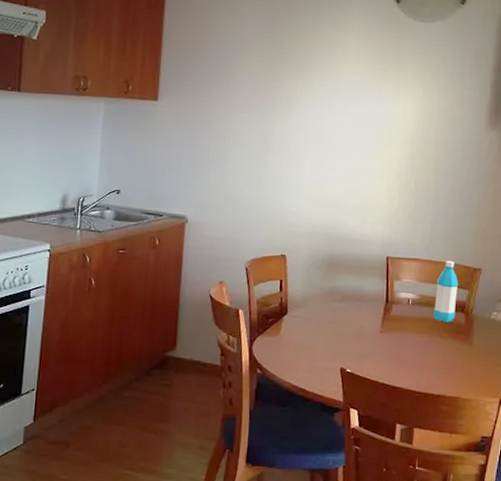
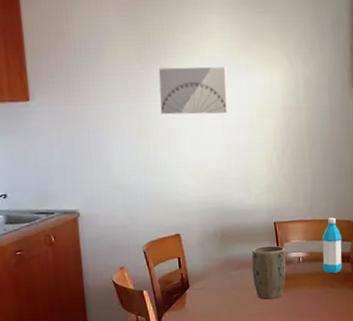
wall art: none [285,82,359,137] -> present [158,67,229,115]
plant pot: none [356,281,396,340] -> present [251,245,286,300]

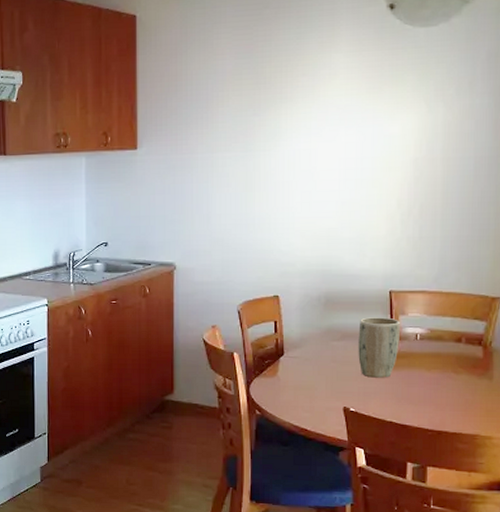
wall art: present [158,67,229,115] -> none [270,112,350,166]
water bottle: present [322,217,342,274] -> none [445,291,474,357]

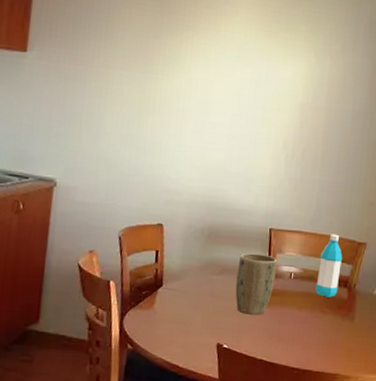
water bottle: none [445,291,474,357] -> present [315,234,342,297]

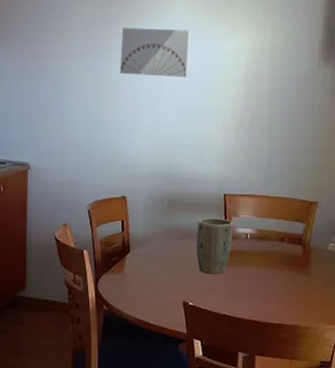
wall art: none [166,40,248,101] -> present [119,27,191,78]
water bottle: present [315,234,342,297] -> none [271,195,295,255]

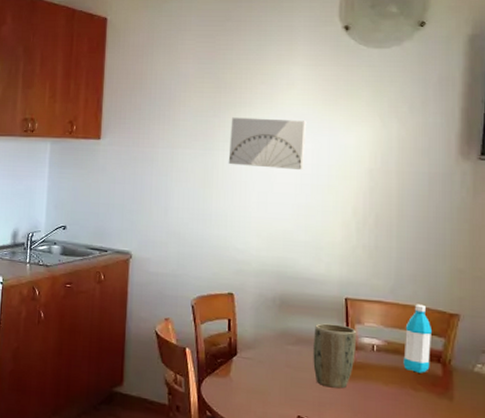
water bottle: none [271,195,295,255] -> present [403,304,431,373]

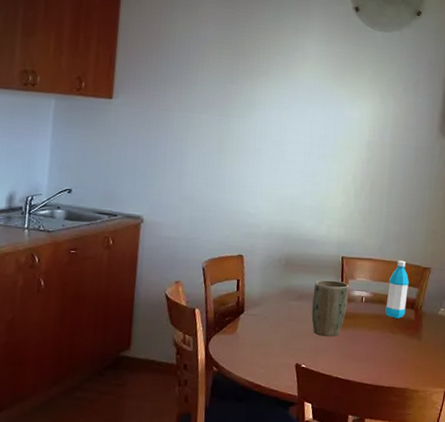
wall art: present [228,117,307,171] -> none [243,85,317,140]

